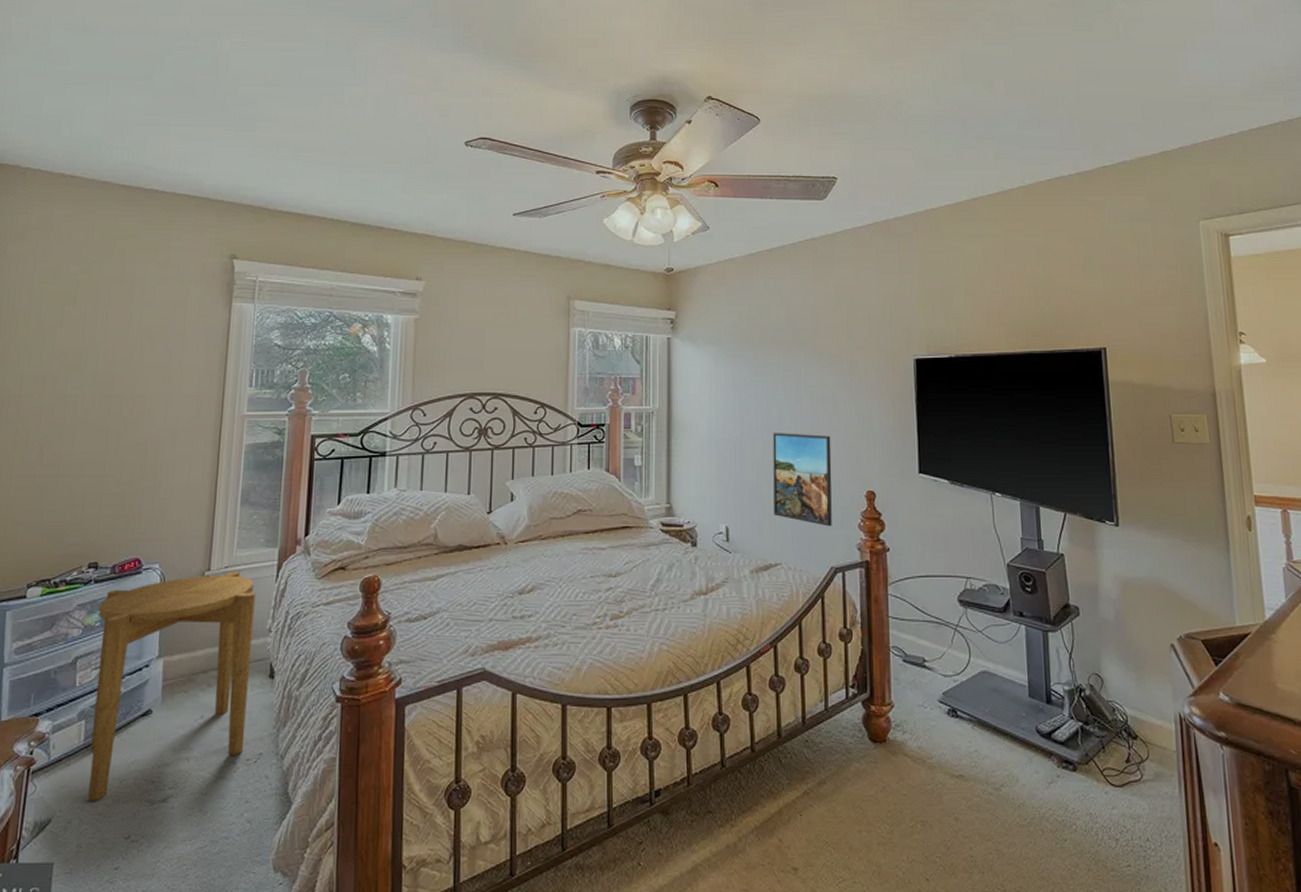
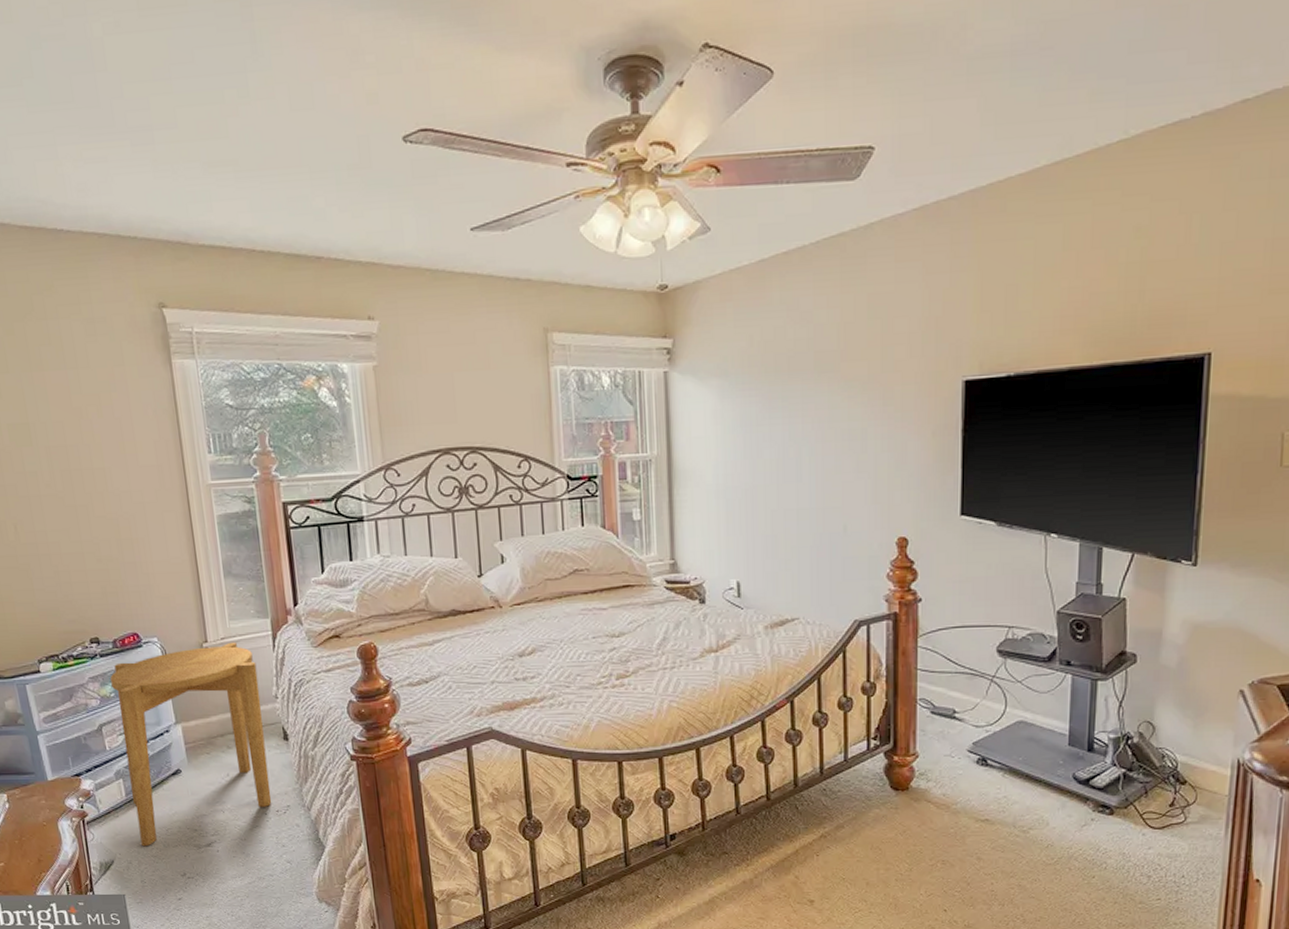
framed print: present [773,433,832,527] -> none [789,476,858,578]

